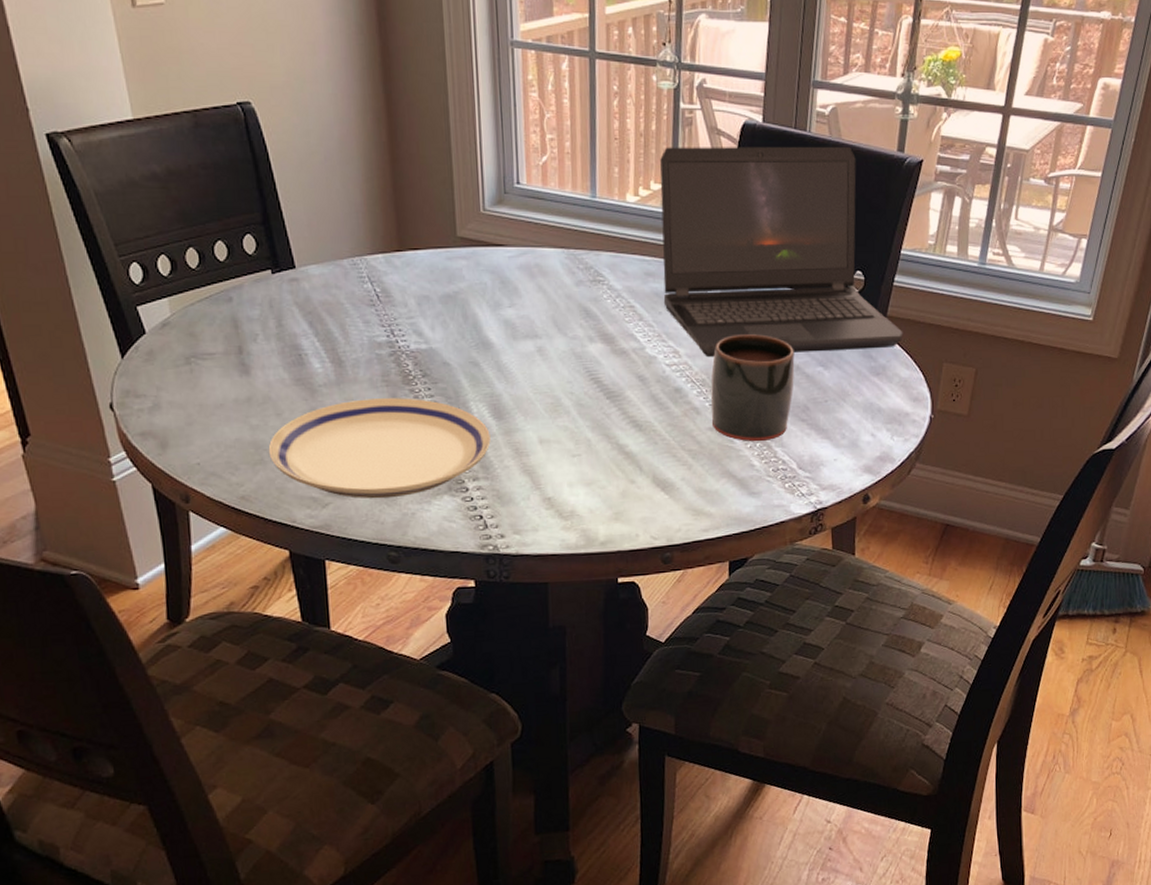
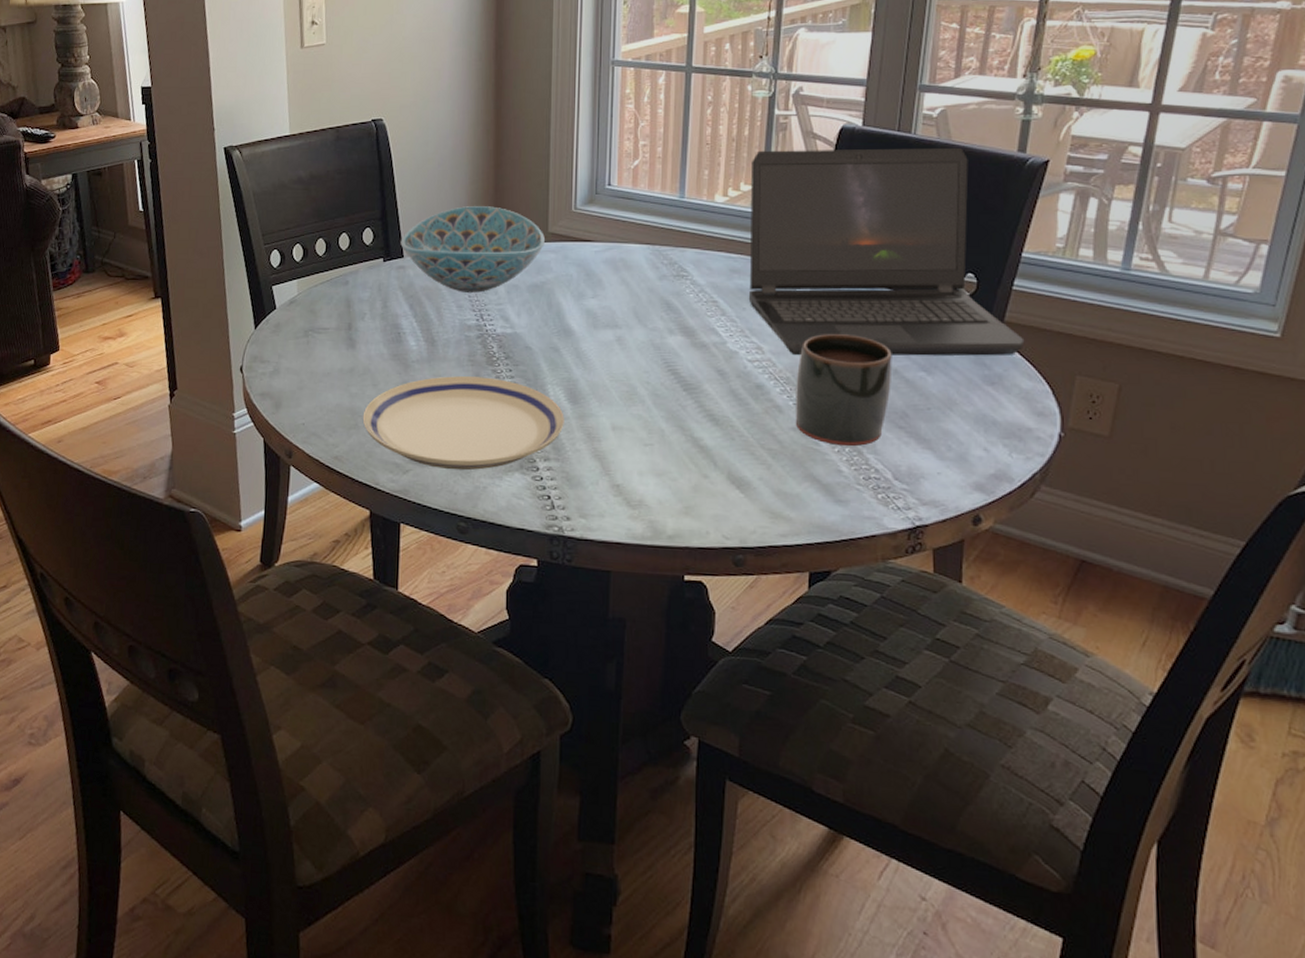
bowl: none [289,208,454,306] -> present [400,206,545,293]

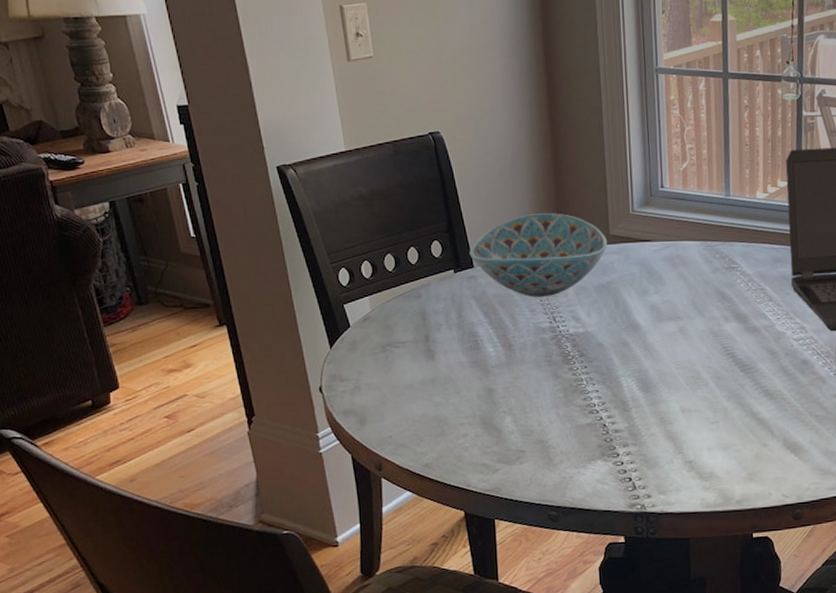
plate: present [362,376,564,470] -> none [448,375,639,465]

